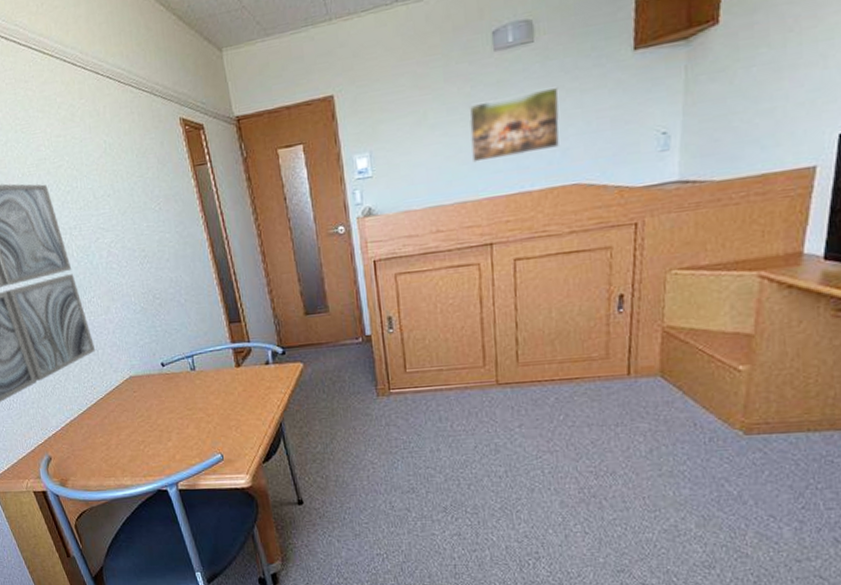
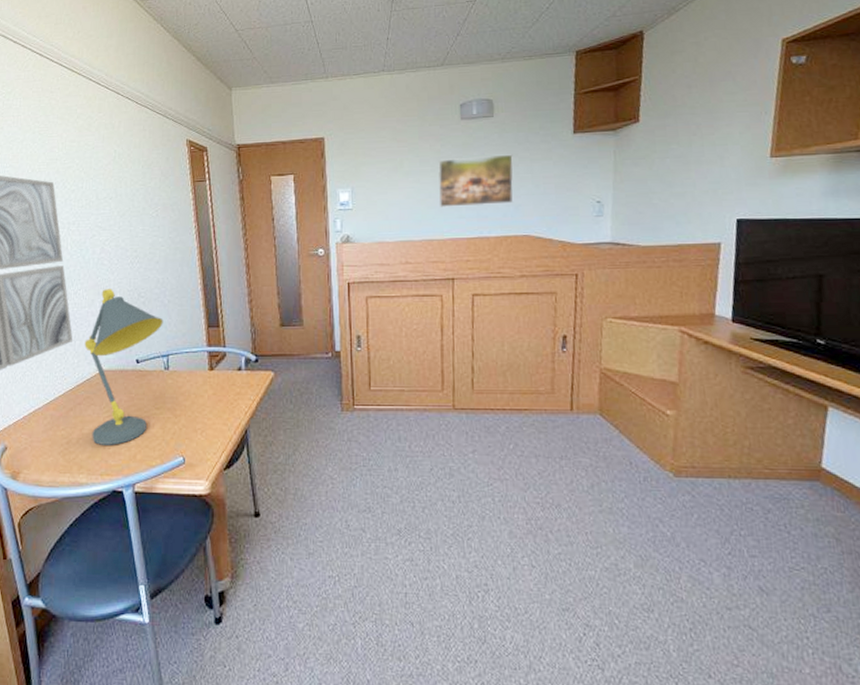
desk lamp: none [107,293,183,449] -> present [84,289,163,445]

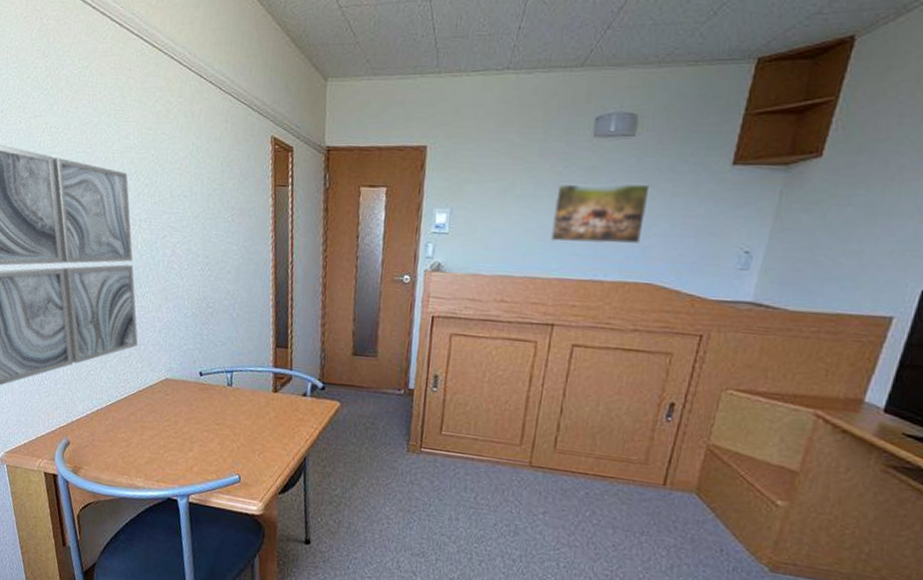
desk lamp: present [84,289,163,445] -> none [149,295,230,455]

